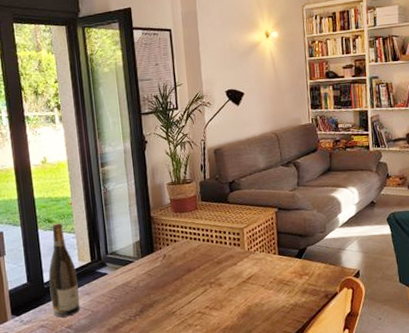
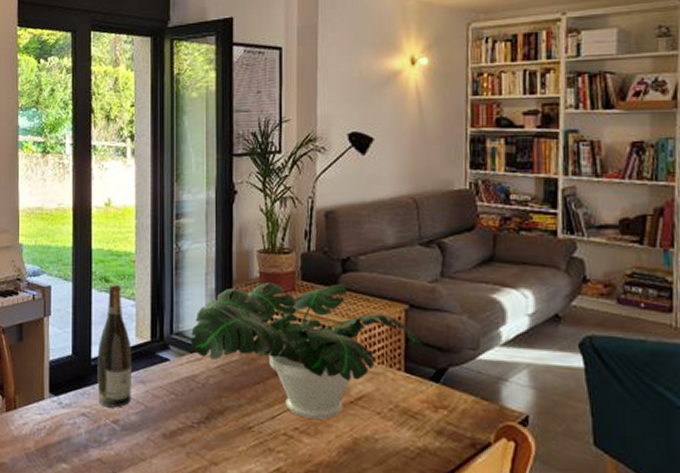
potted plant: none [122,200,290,299] -> present [191,281,424,419]

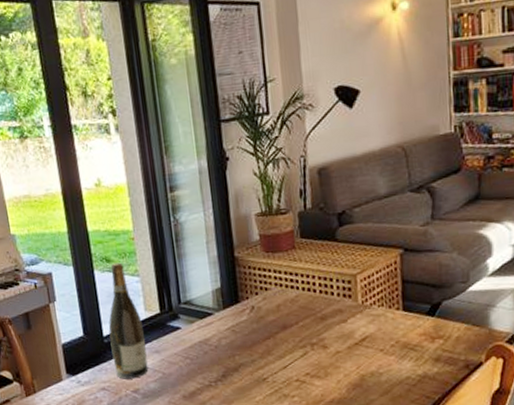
potted plant: present [191,281,424,419] -> none [199,237,419,364]

